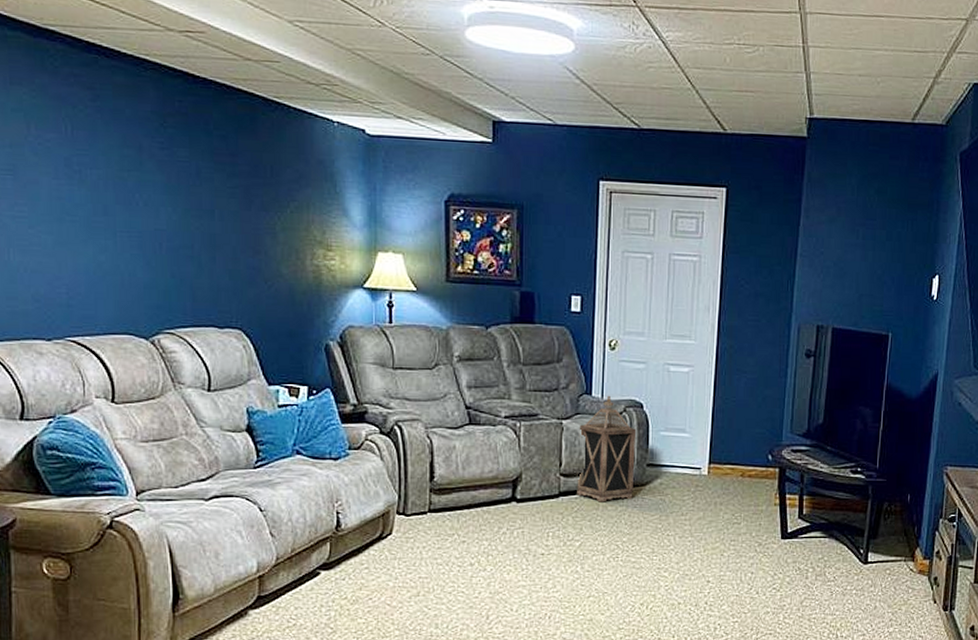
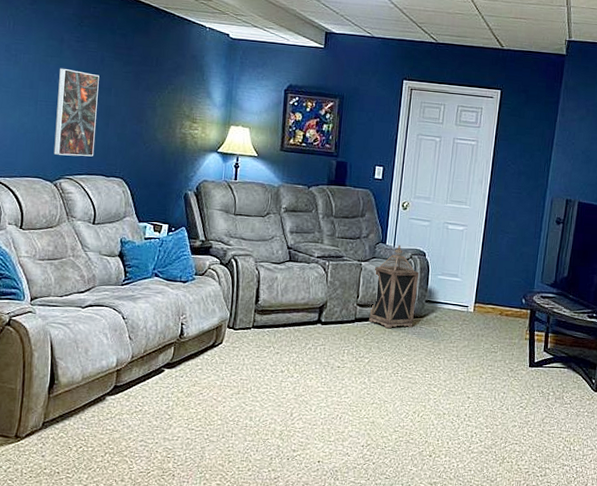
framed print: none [142,185,199,303] -> present [53,68,99,157]

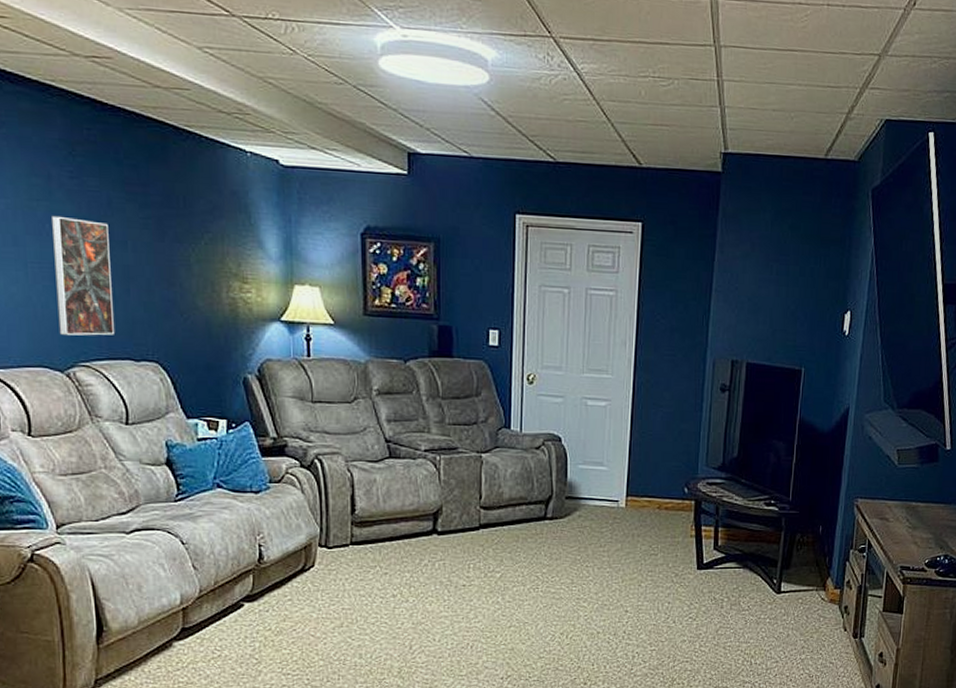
lantern: present [369,244,419,329] -> none [497,429,554,535]

